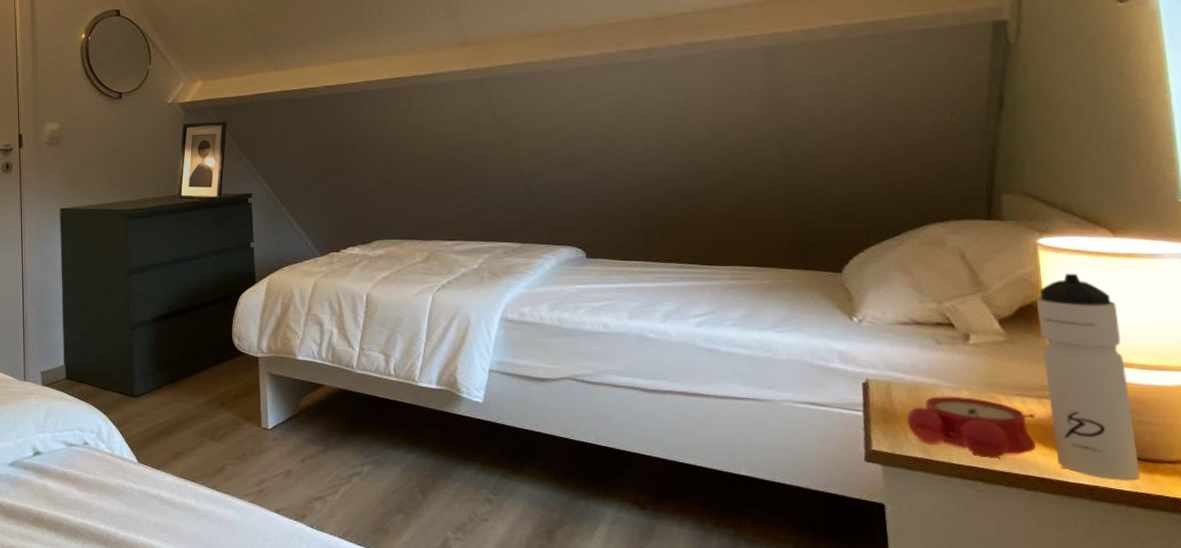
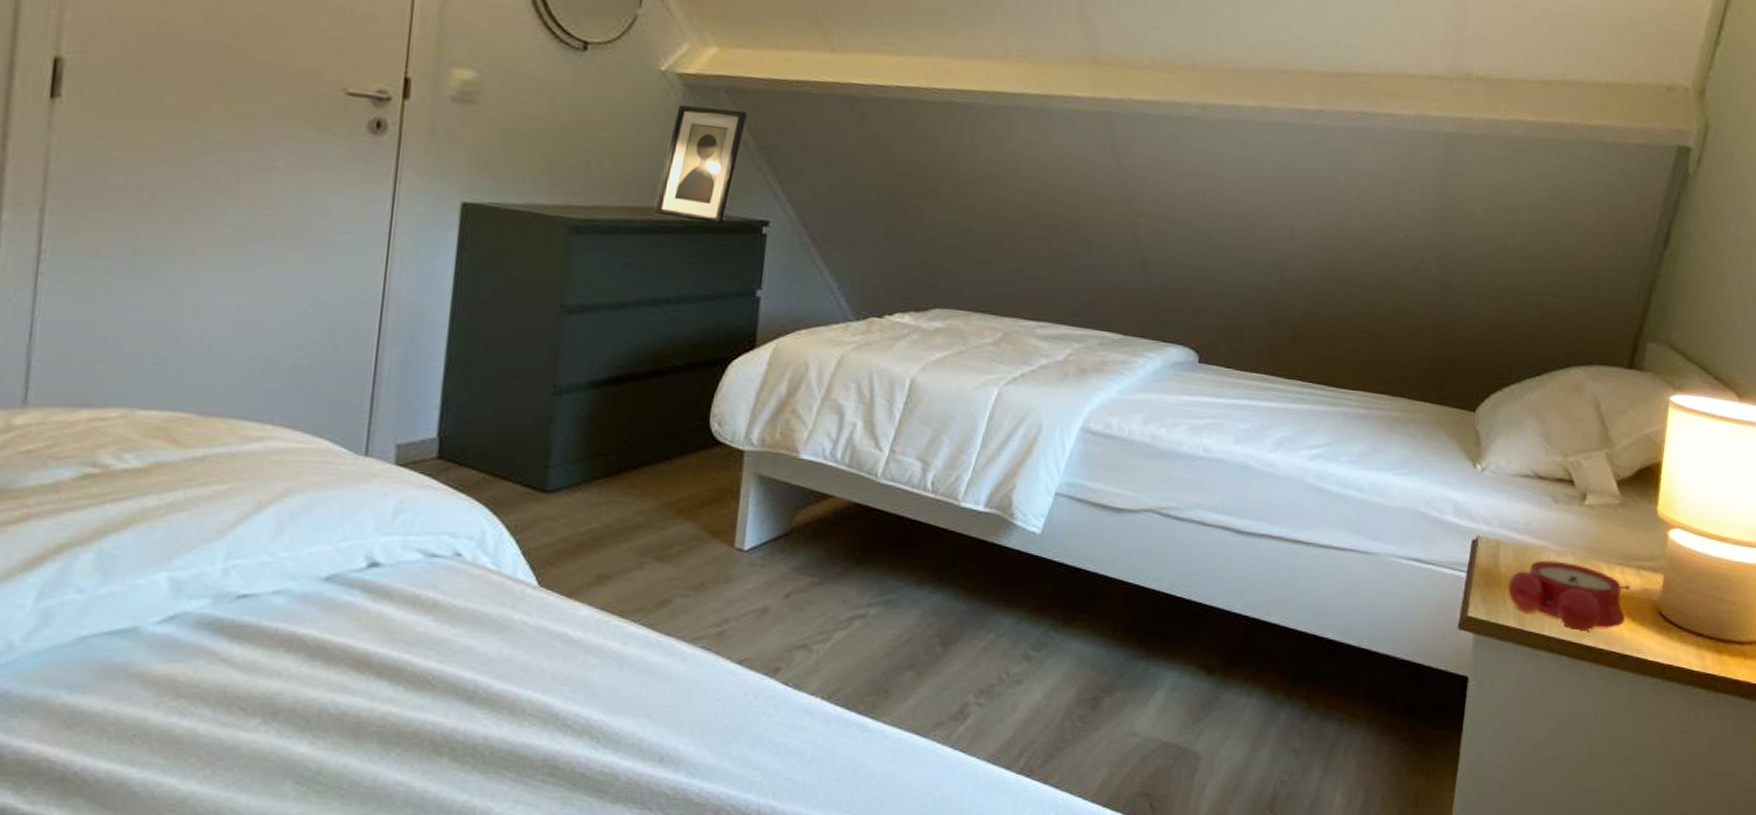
water bottle: present [1036,273,1141,481] -> none [1641,436,1727,661]

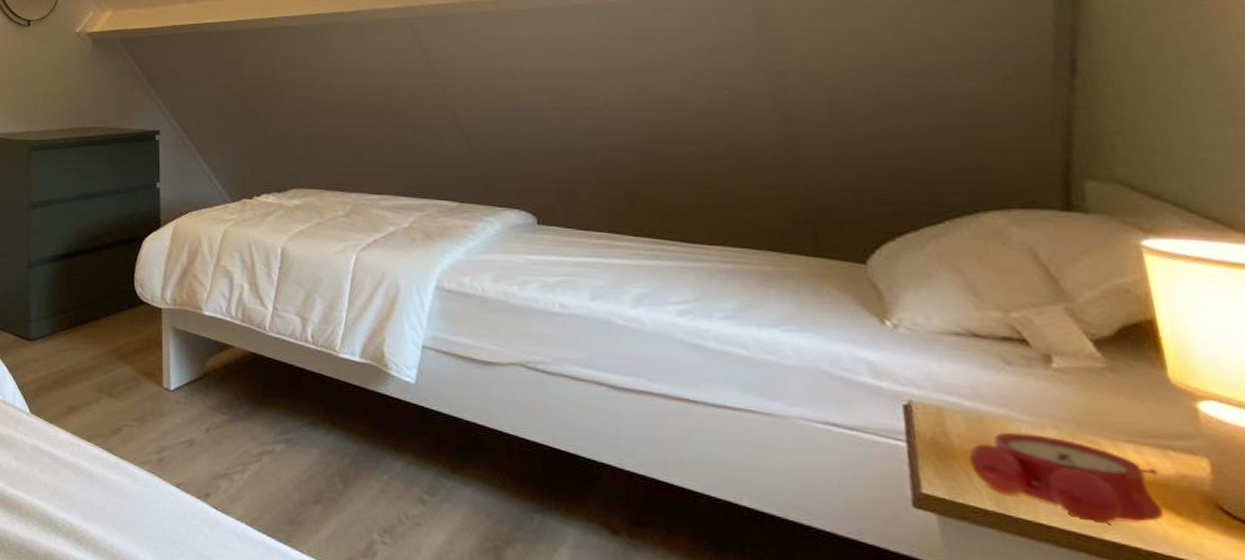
picture frame: present [653,104,748,224] -> none [81,53,136,135]

